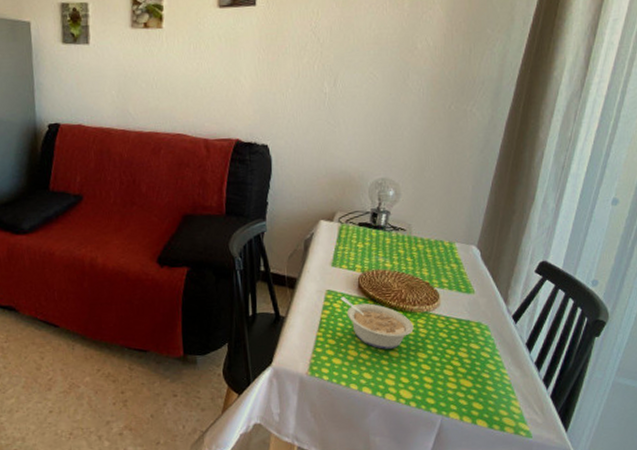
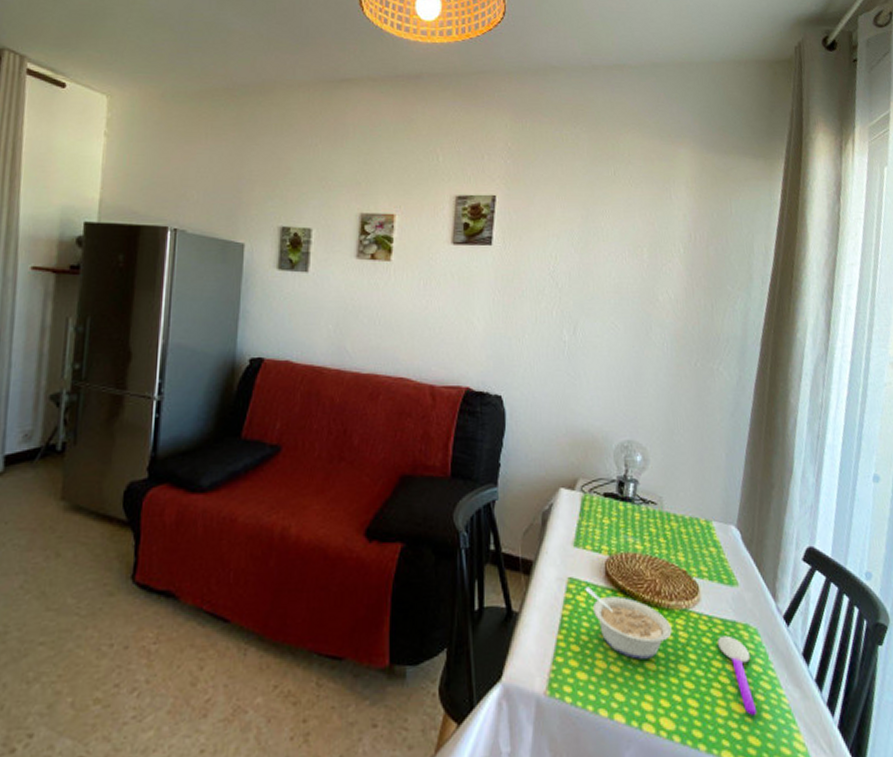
spoon: none [453,331,482,388] -> present [718,635,757,715]

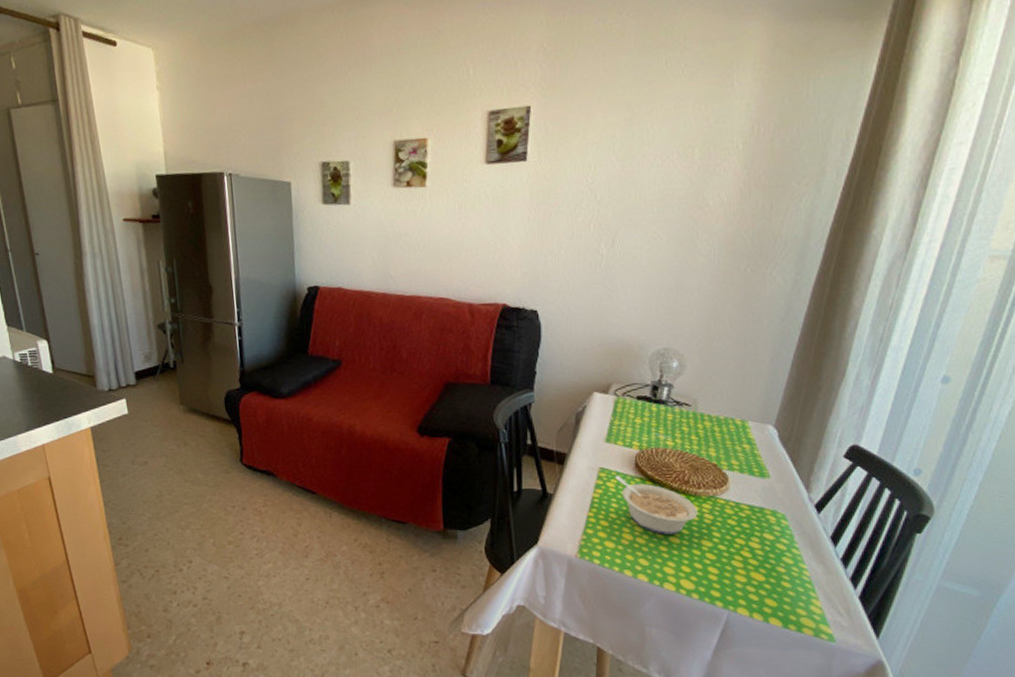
spoon: present [718,635,757,715] -> none [743,519,777,583]

